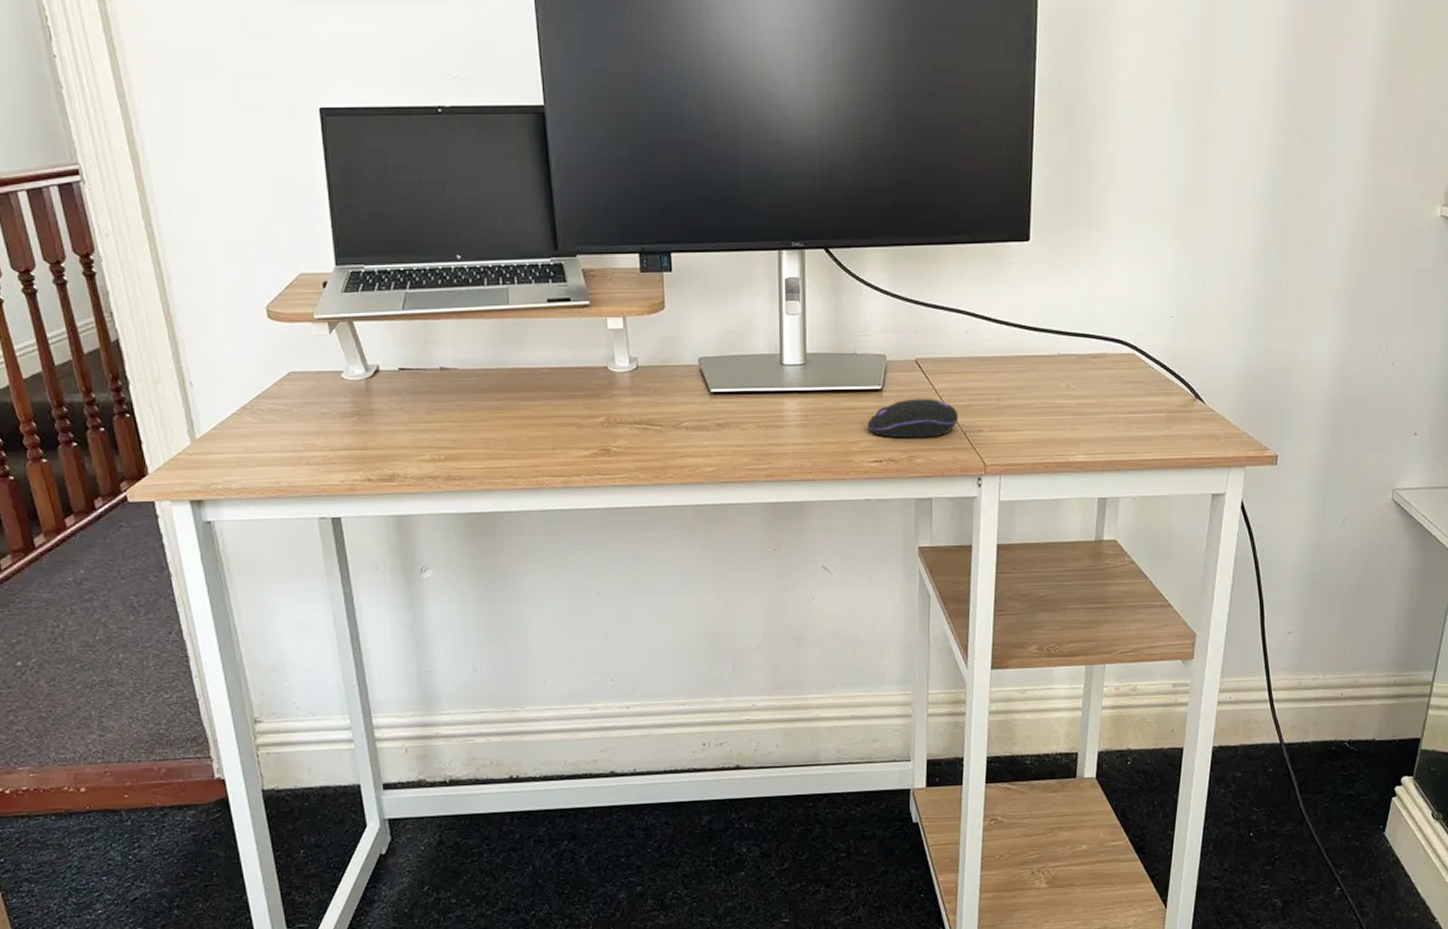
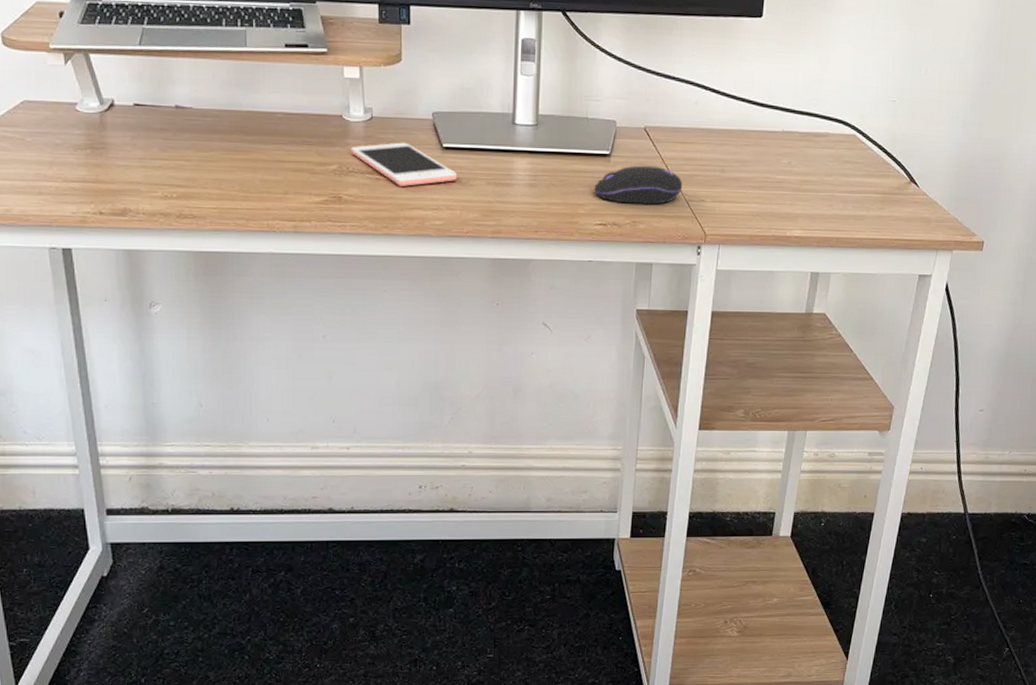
cell phone: none [618,390,727,435] -> present [351,142,458,186]

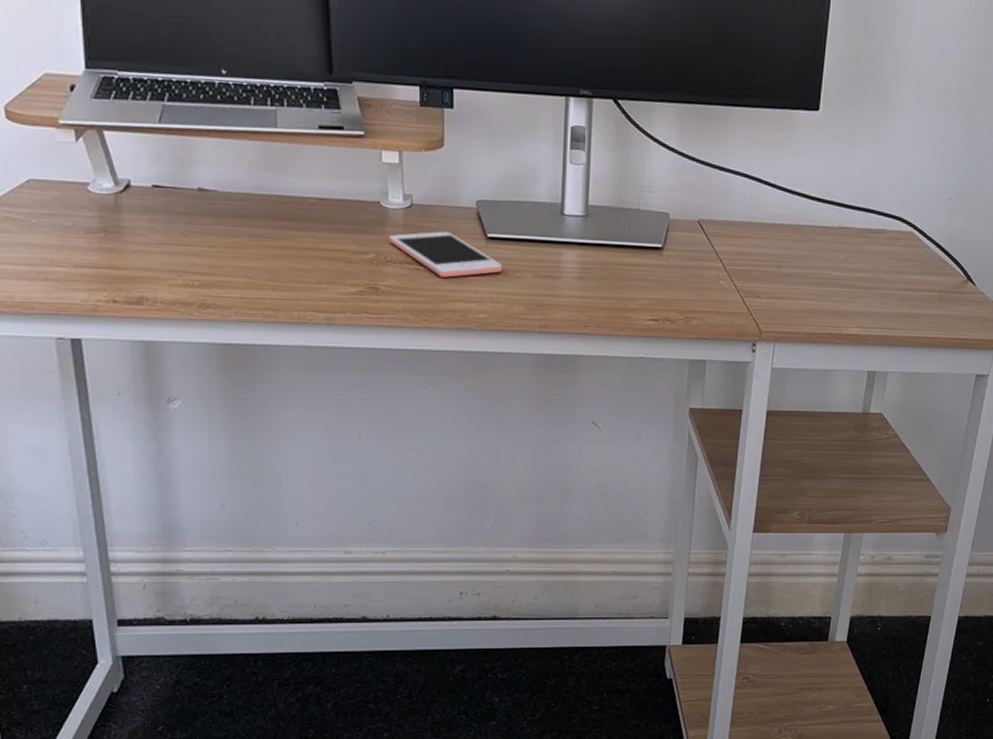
computer mouse: present [594,165,683,205] -> none [646,259,738,300]

